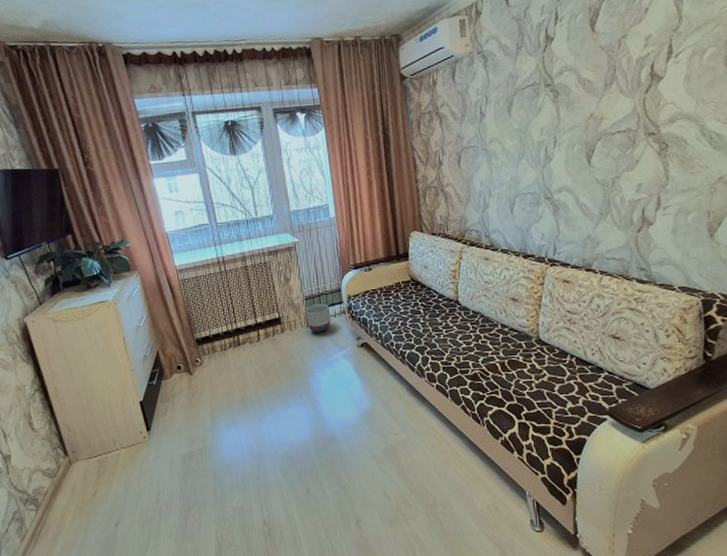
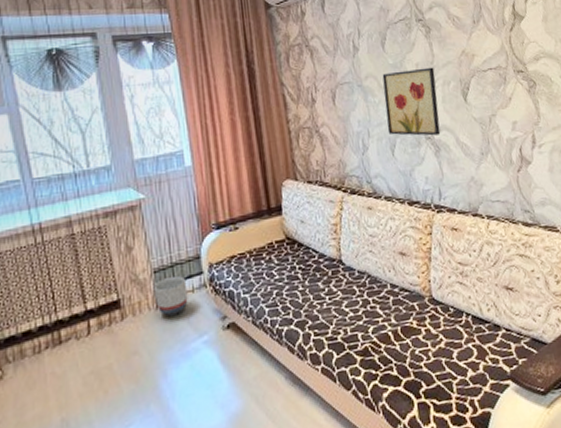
wall art: none [506,131,561,196] -> present [382,67,441,136]

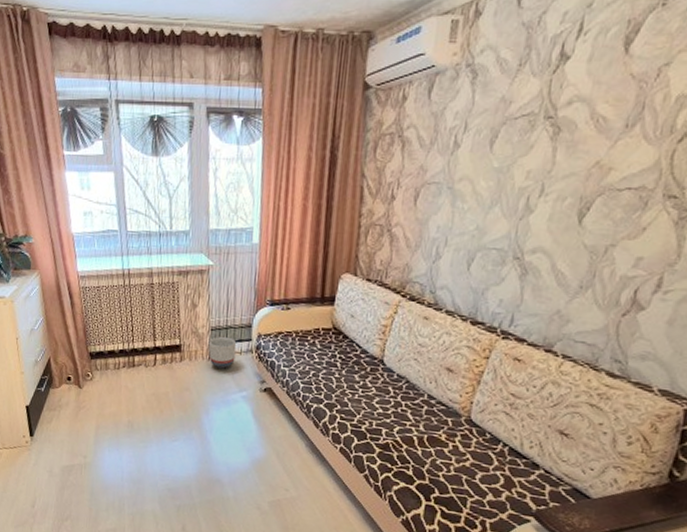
wall art: present [382,67,441,136] -> none [469,176,550,257]

